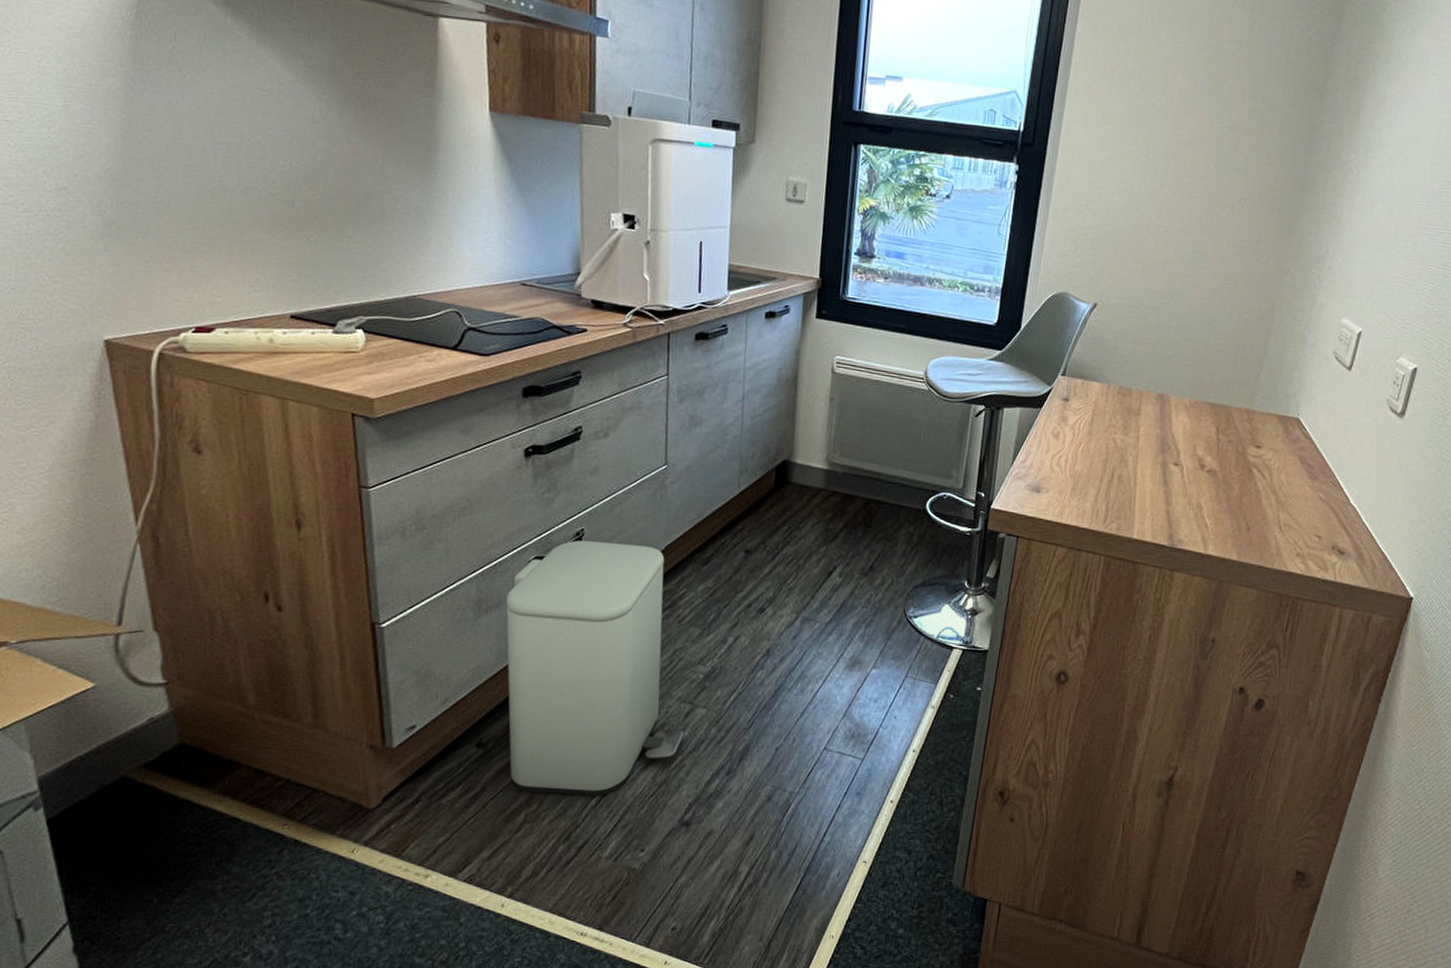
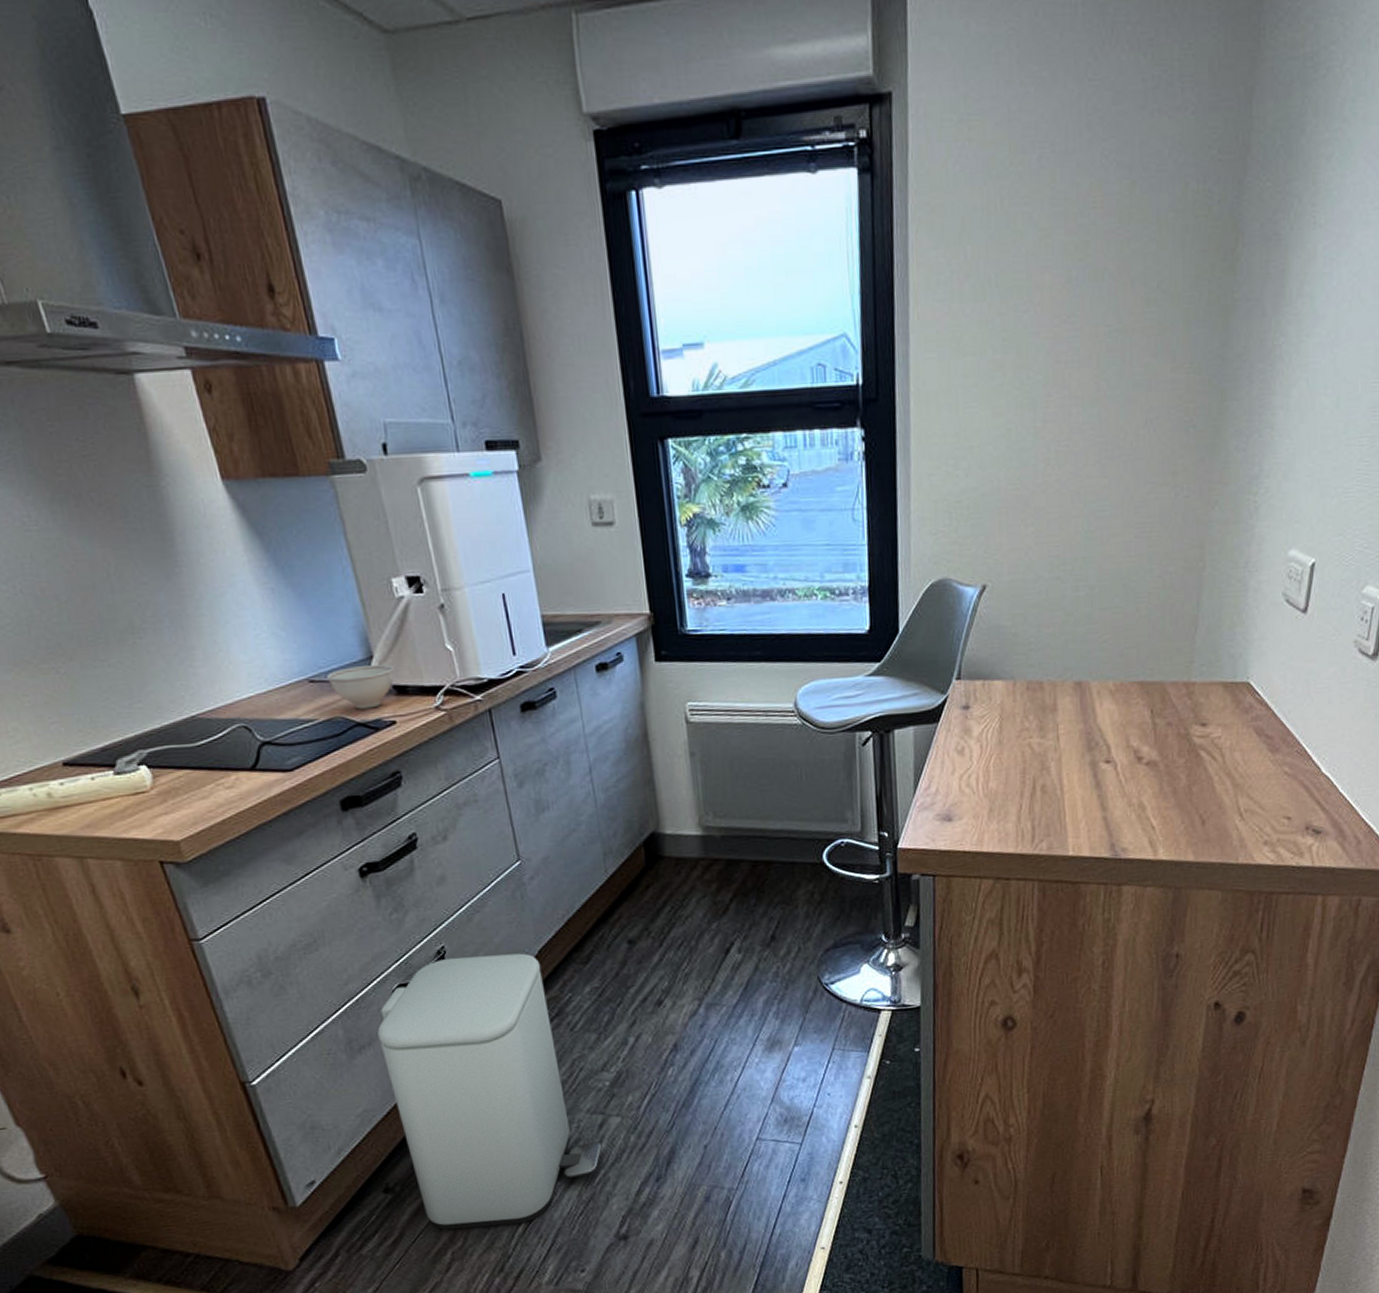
bowl: none [536,278,597,316] -> present [325,664,395,710]

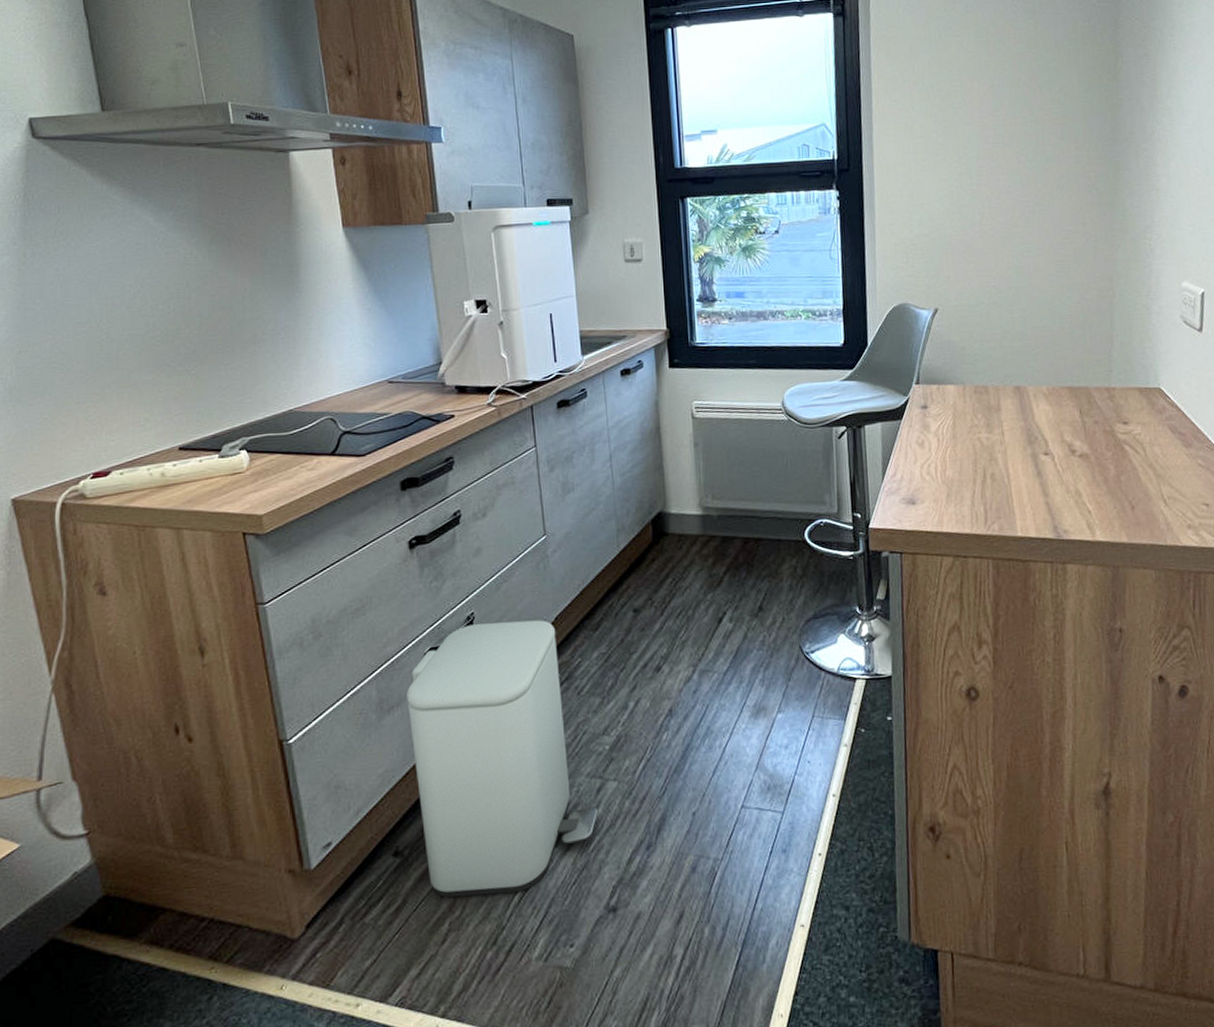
bowl: present [325,664,395,710] -> none [402,368,458,405]

